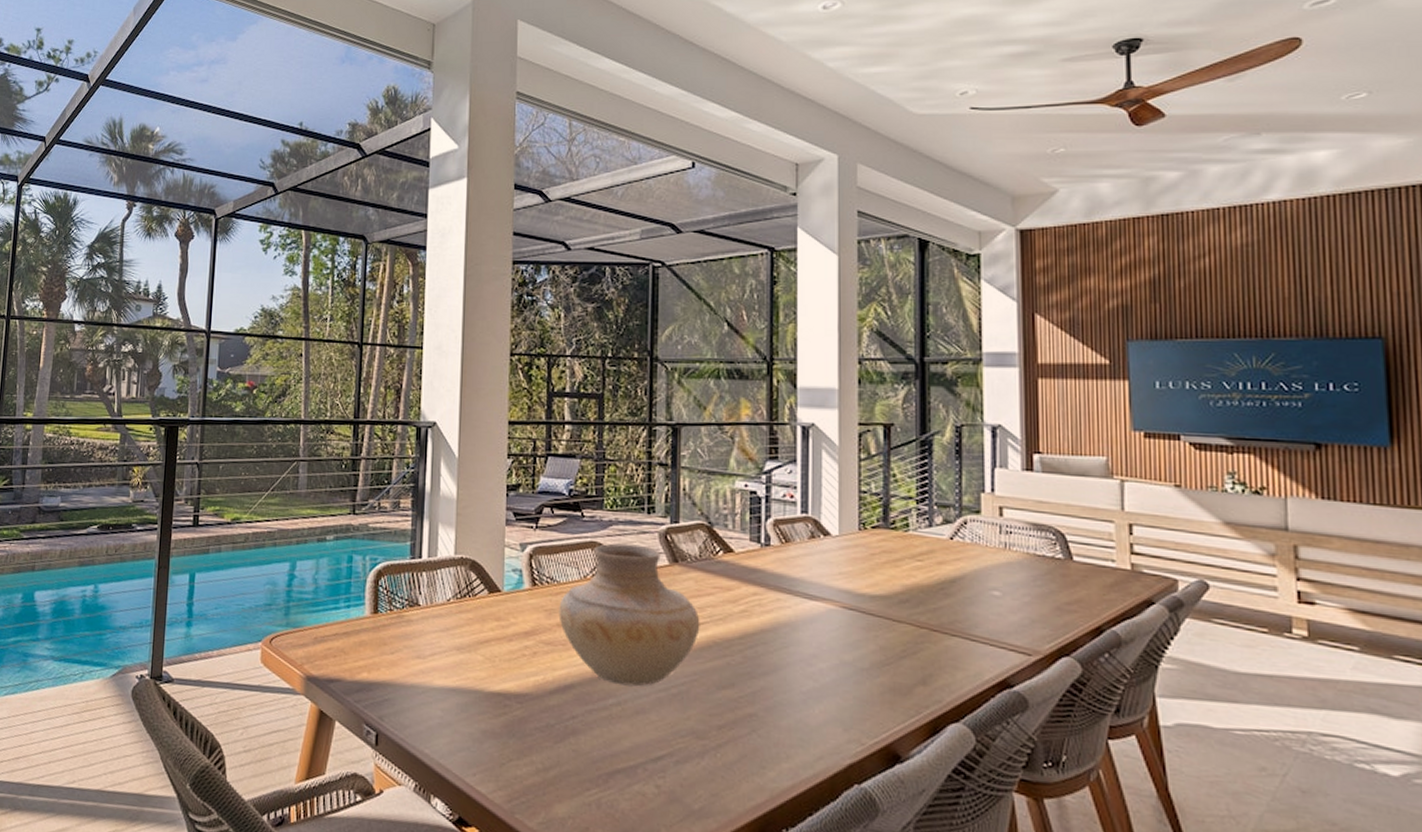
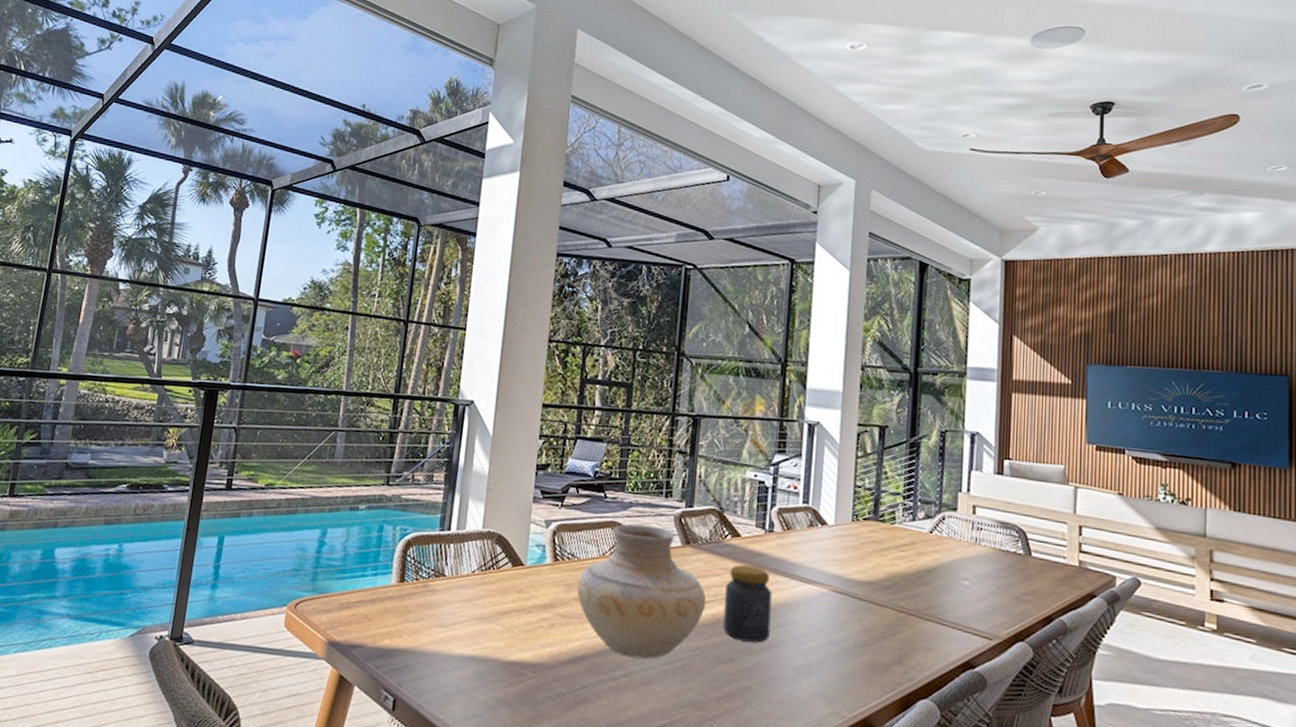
jar: none [721,582,774,666] -> present [723,564,773,643]

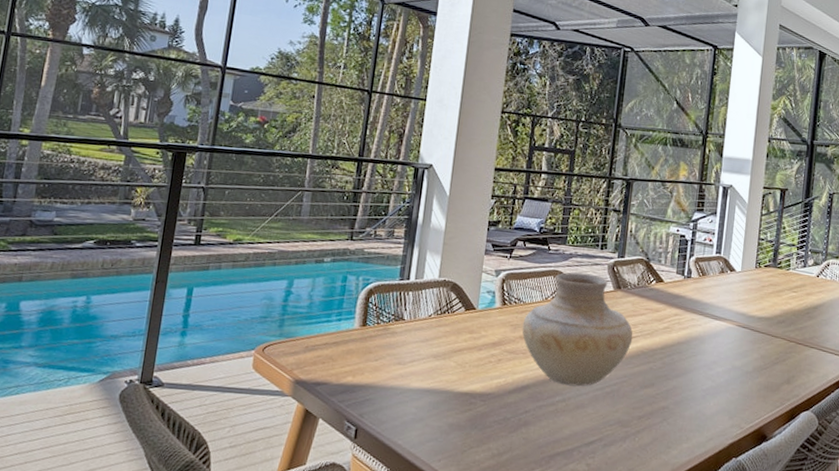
jar: present [723,564,773,643] -> none [646,305,688,370]

